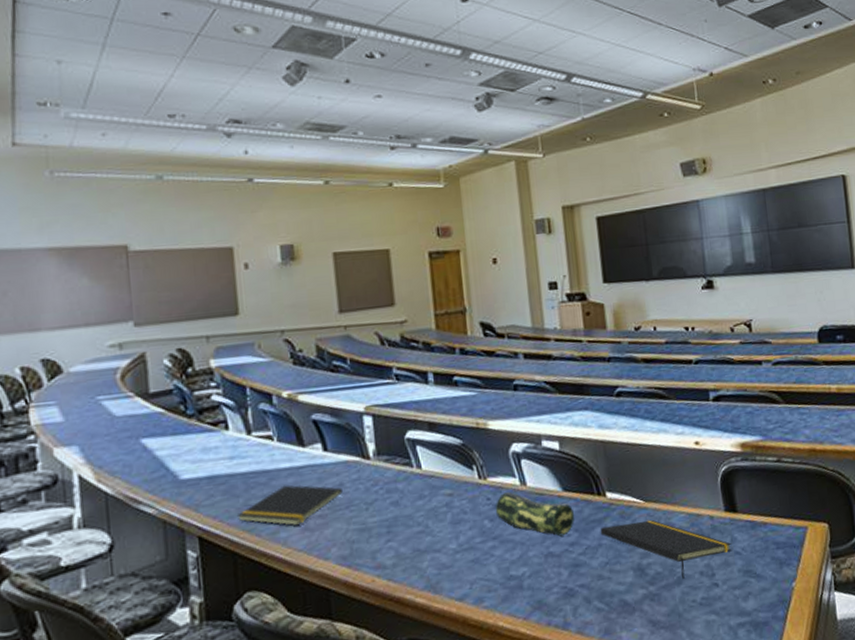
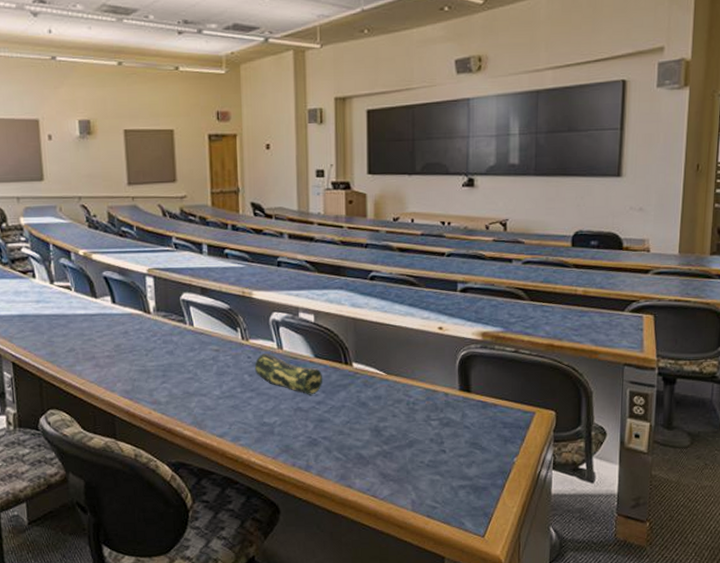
notepad: present [236,485,342,526] -> none [41,328,127,362]
notepad: present [600,520,732,579] -> none [344,390,462,443]

